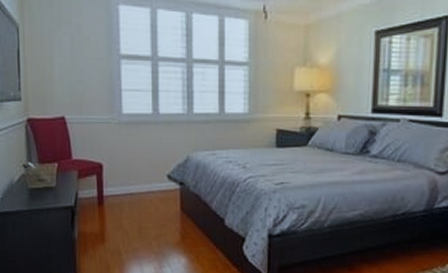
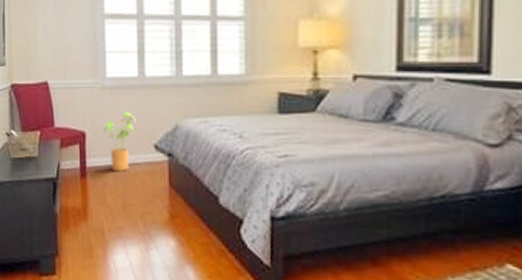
house plant: none [120,146,151,199] -> present [104,113,136,171]

